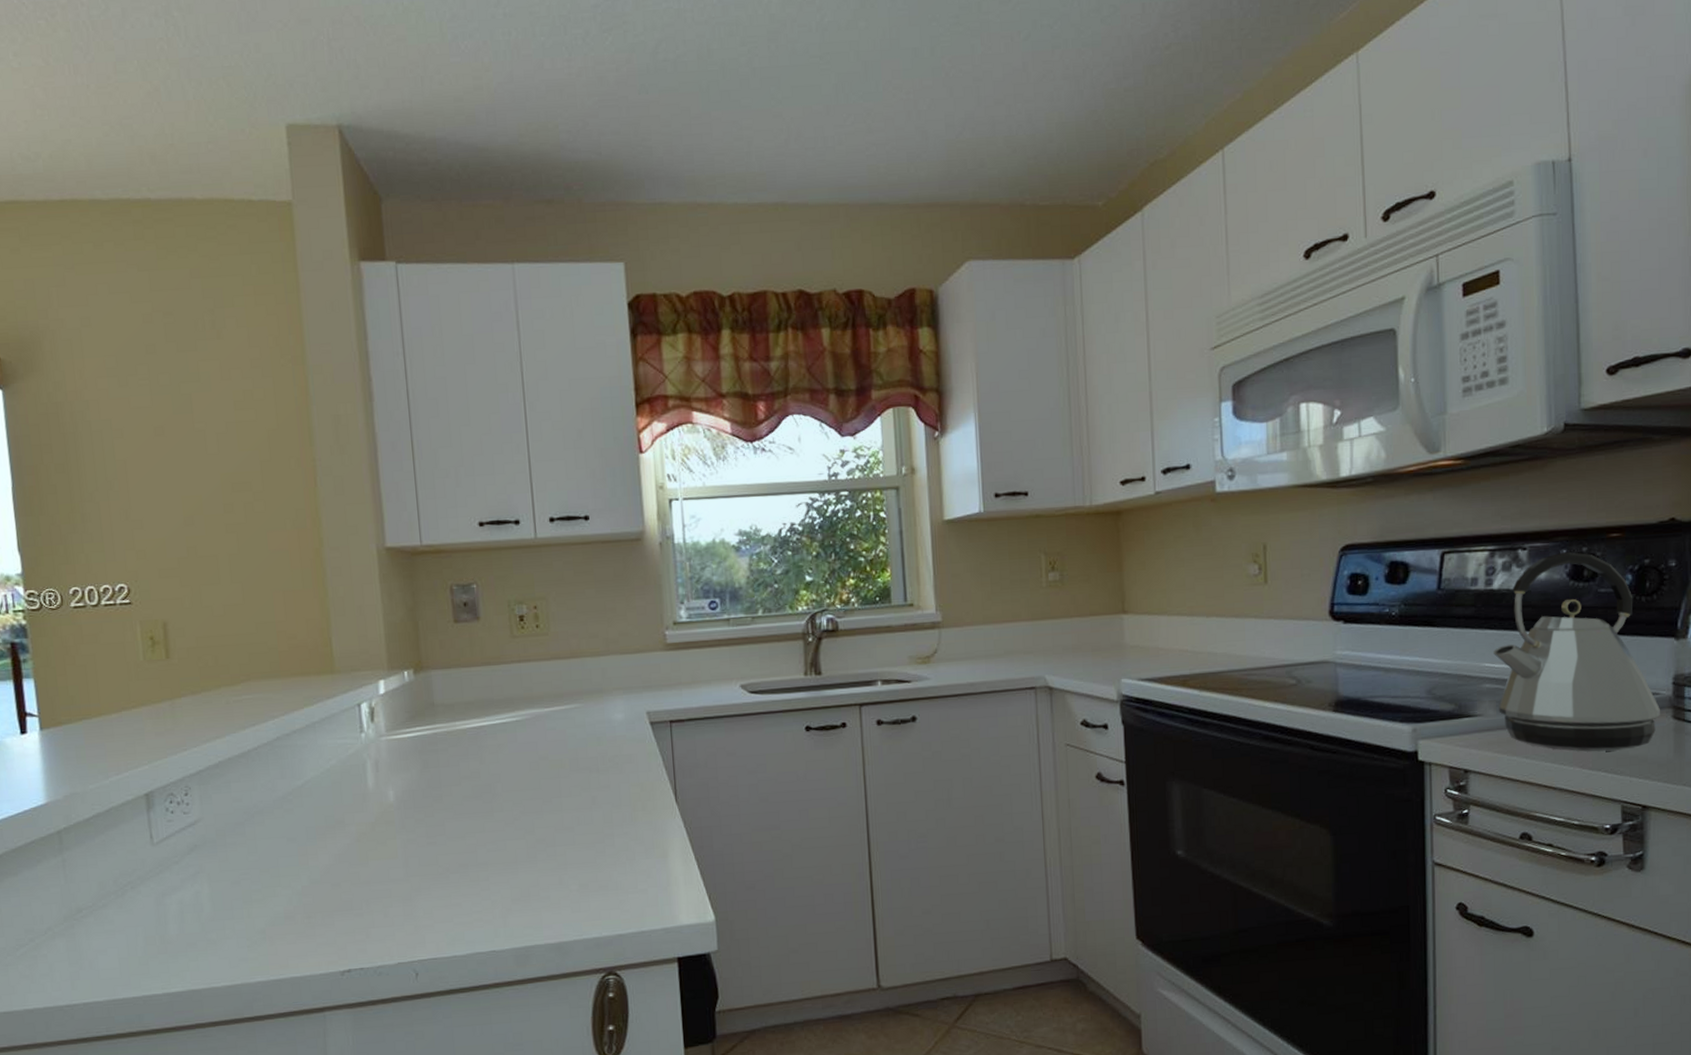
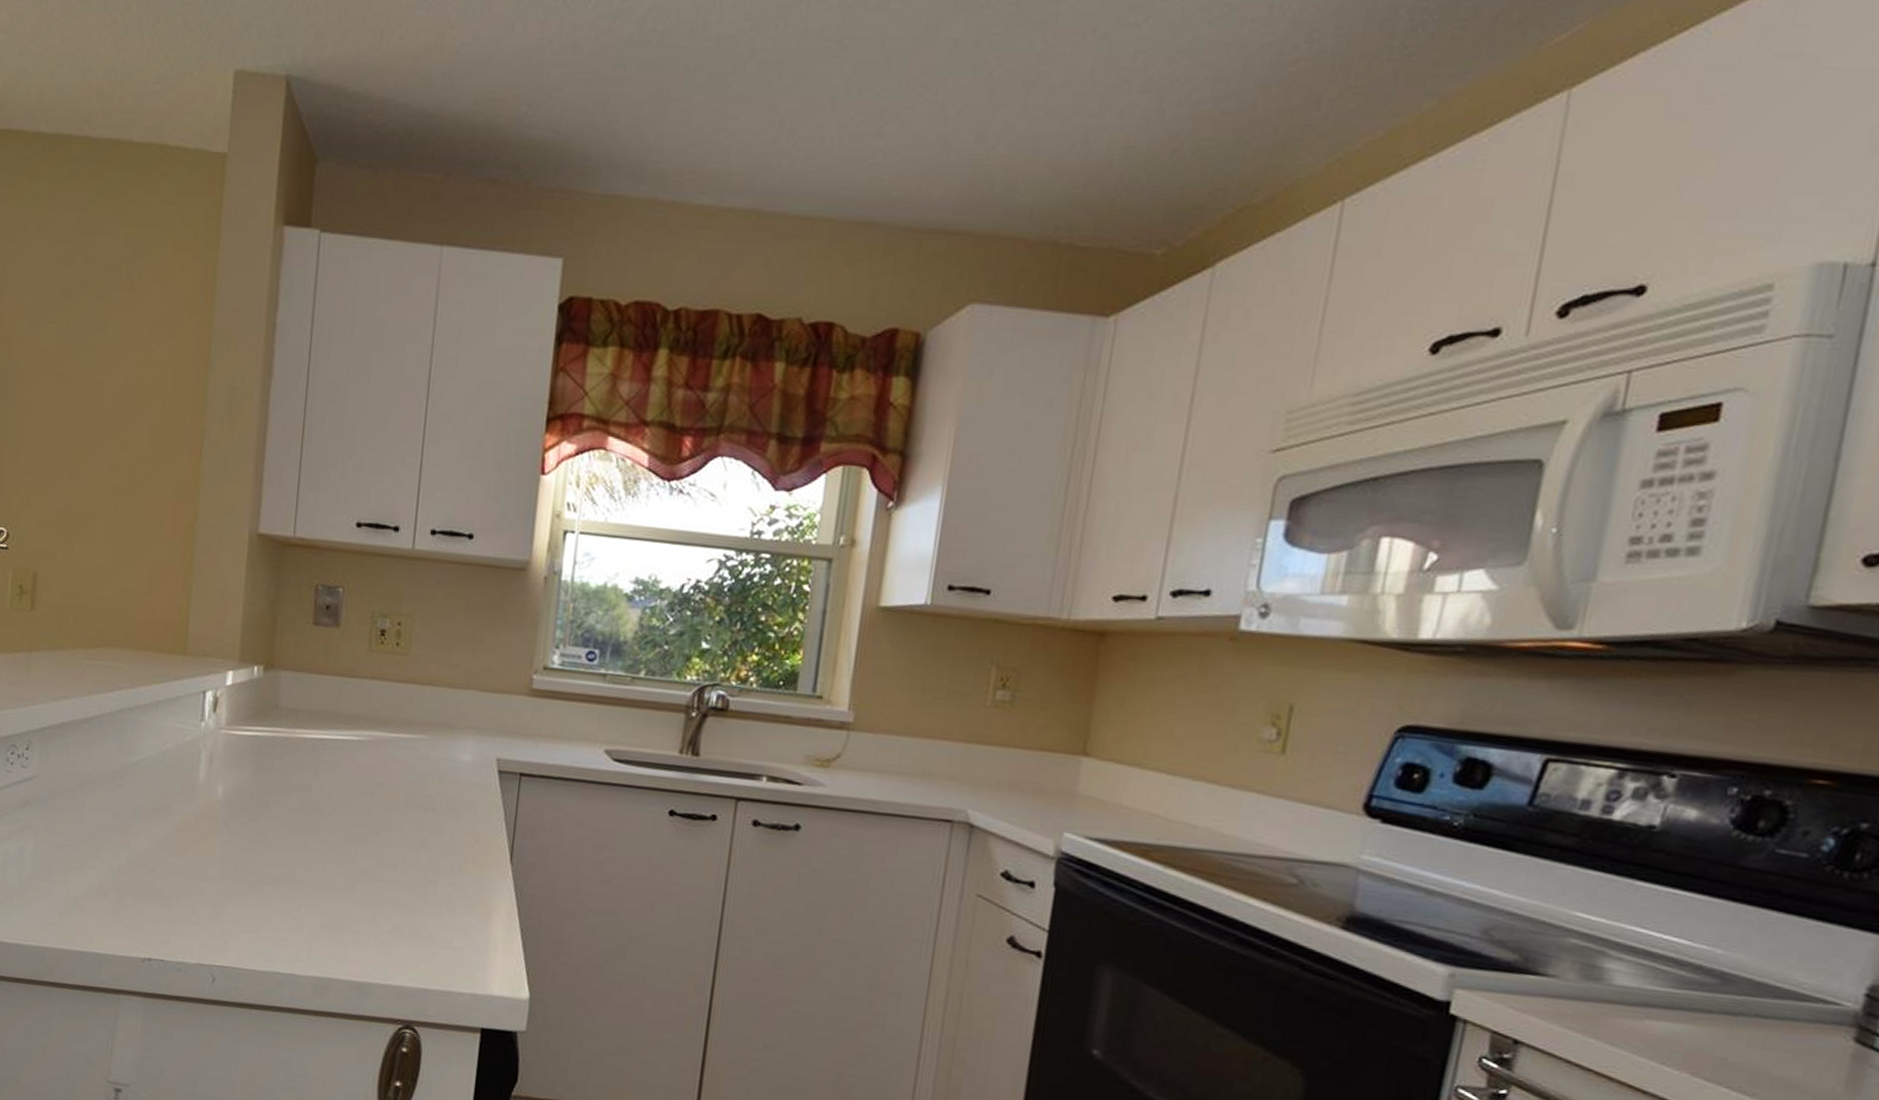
kettle: present [1492,551,1661,752] -> none [1583,790,1837,1068]

